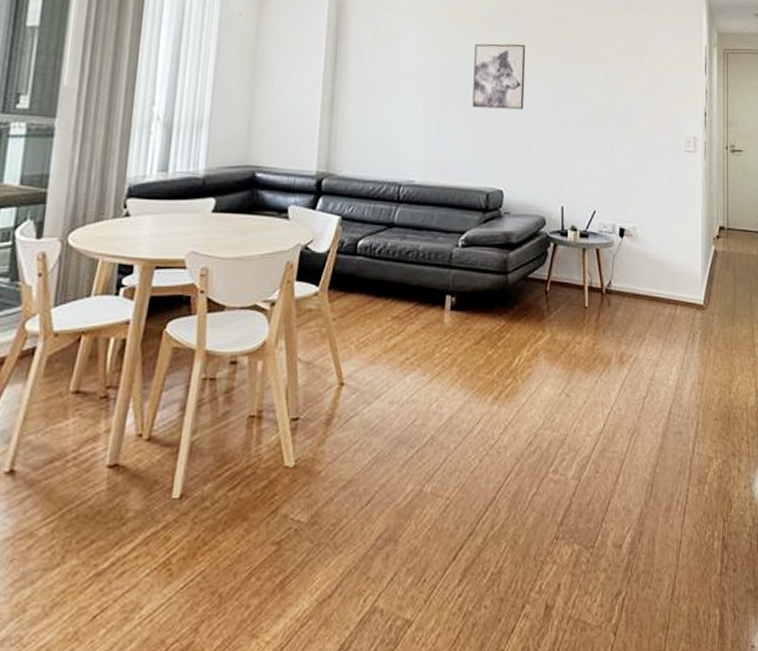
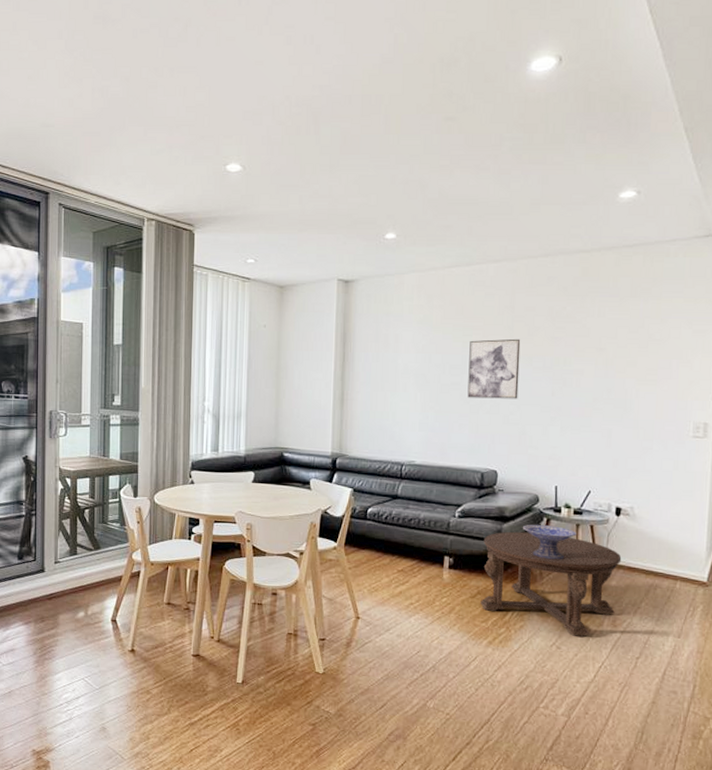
coffee table: none [485,260,627,381] -> present [480,531,622,638]
decorative bowl: none [530,250,583,291] -> present [523,524,577,560]

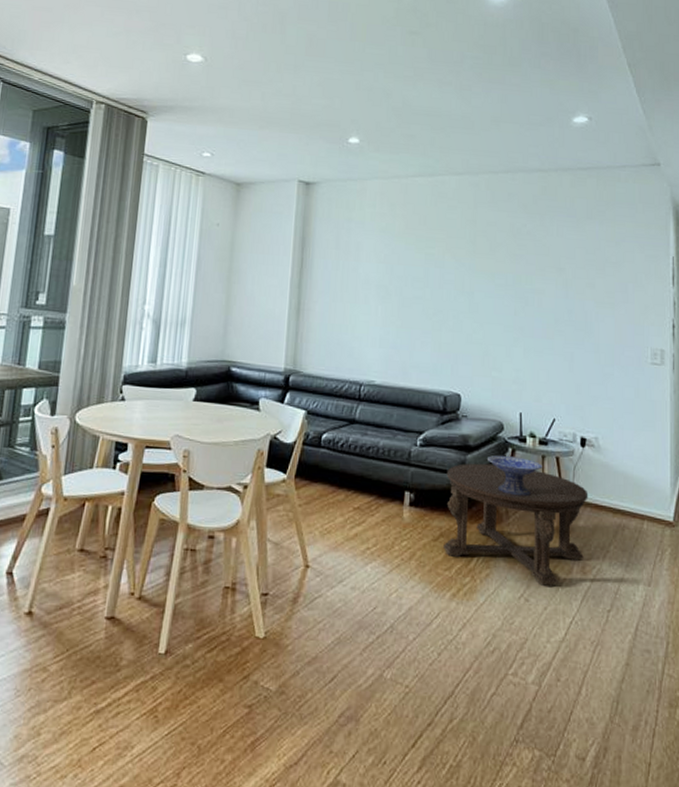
wall art: present [467,338,521,399] -> none [430,252,483,317]

